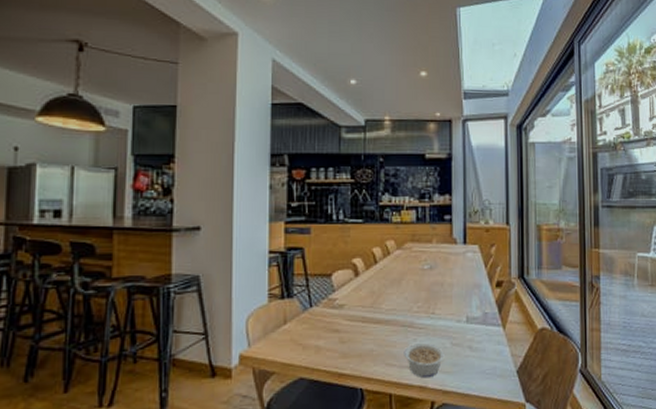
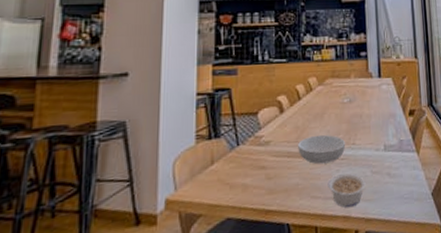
serving bowl: none [373,301,425,332] -> present [298,134,346,164]

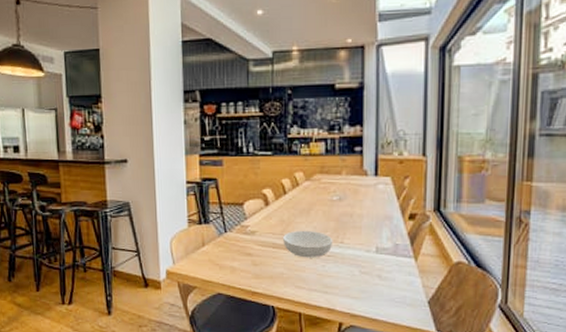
legume: present [328,173,366,208] -> none [312,270,353,301]

